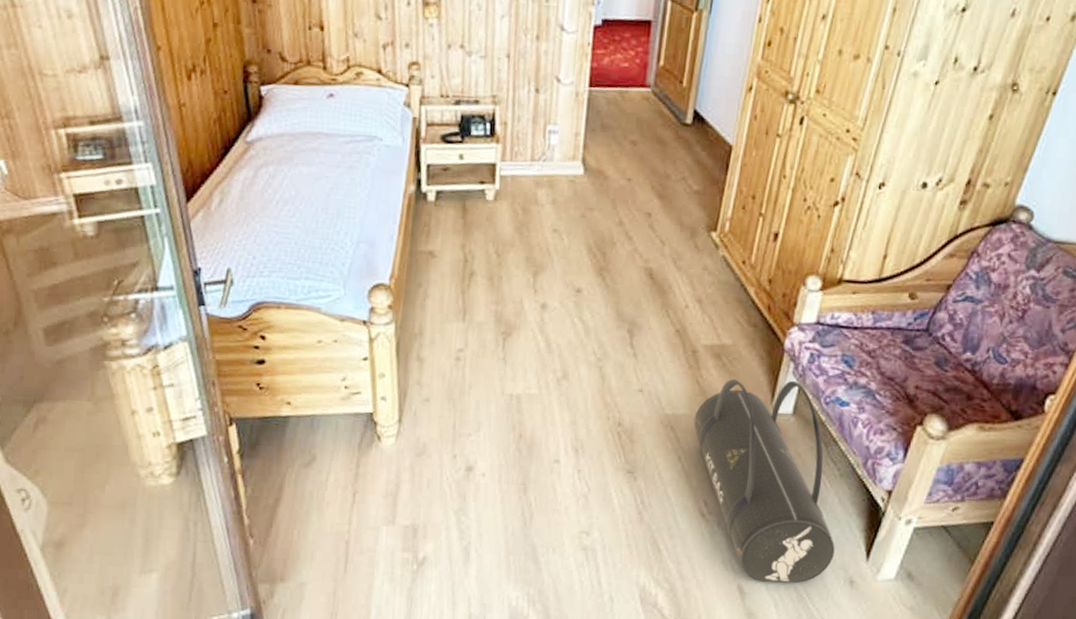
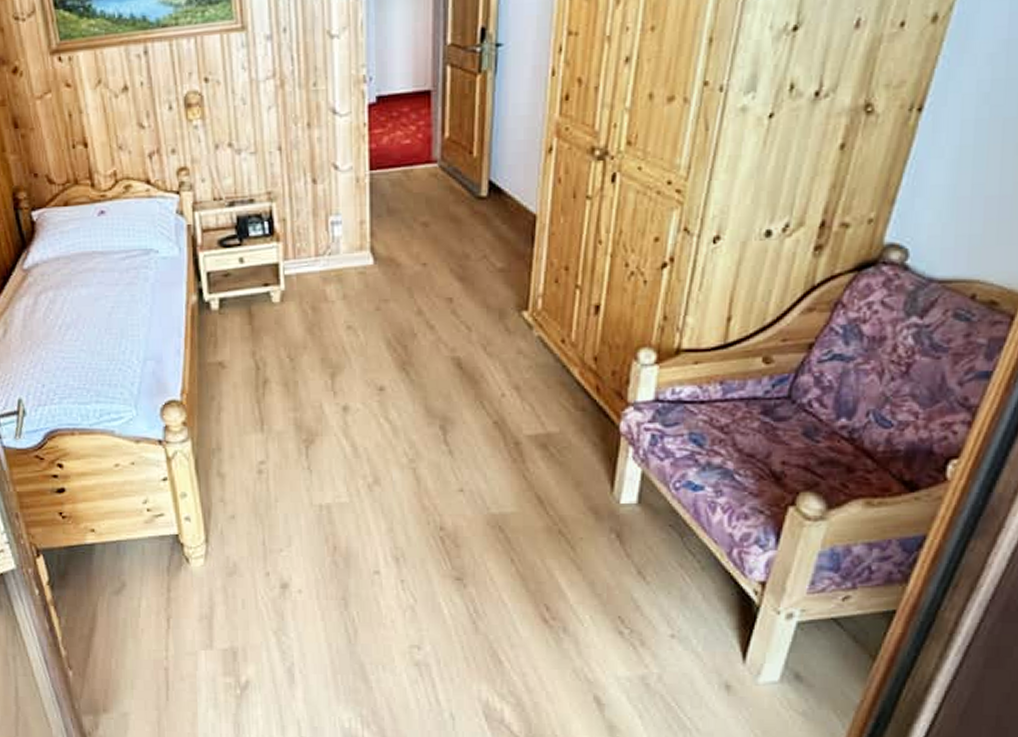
duffel bag: present [693,378,835,583] -> none [524,466,704,691]

